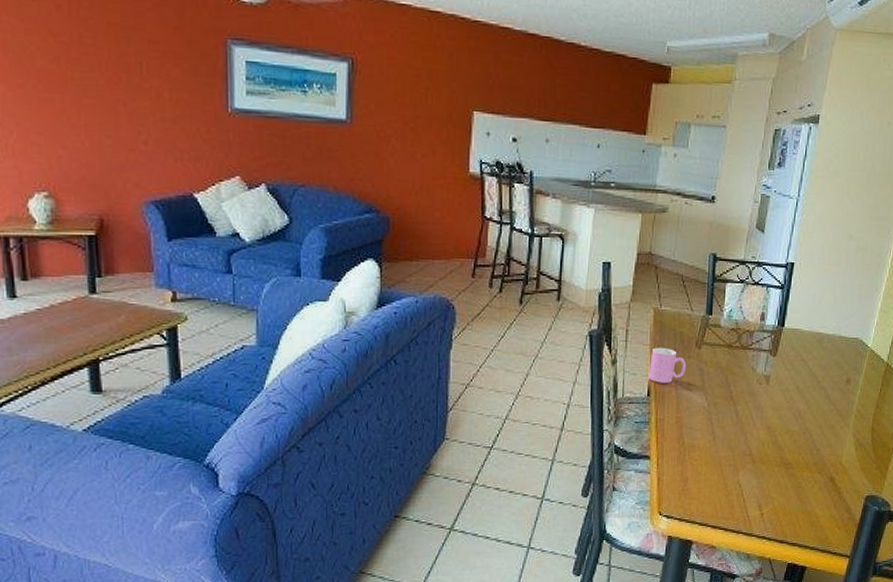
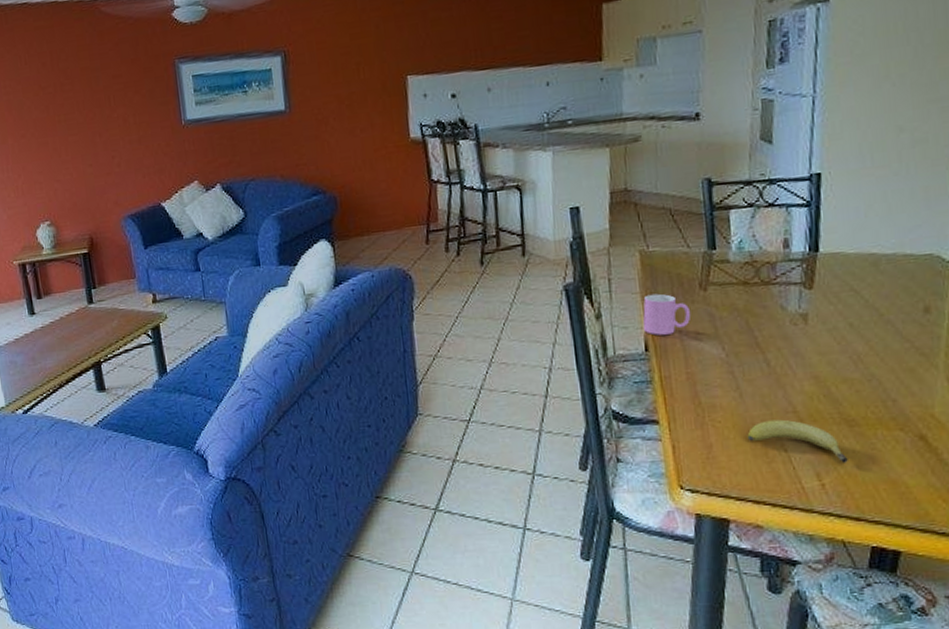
fruit: none [714,460,782,498] -> present [747,419,848,463]

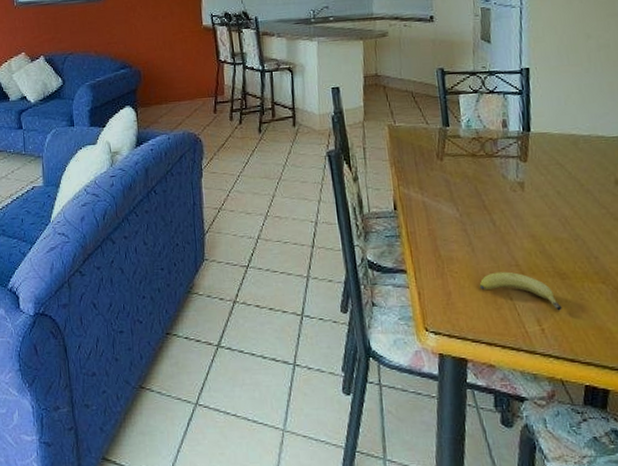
cup: present [642,293,691,336] -> none [392,161,431,197]

